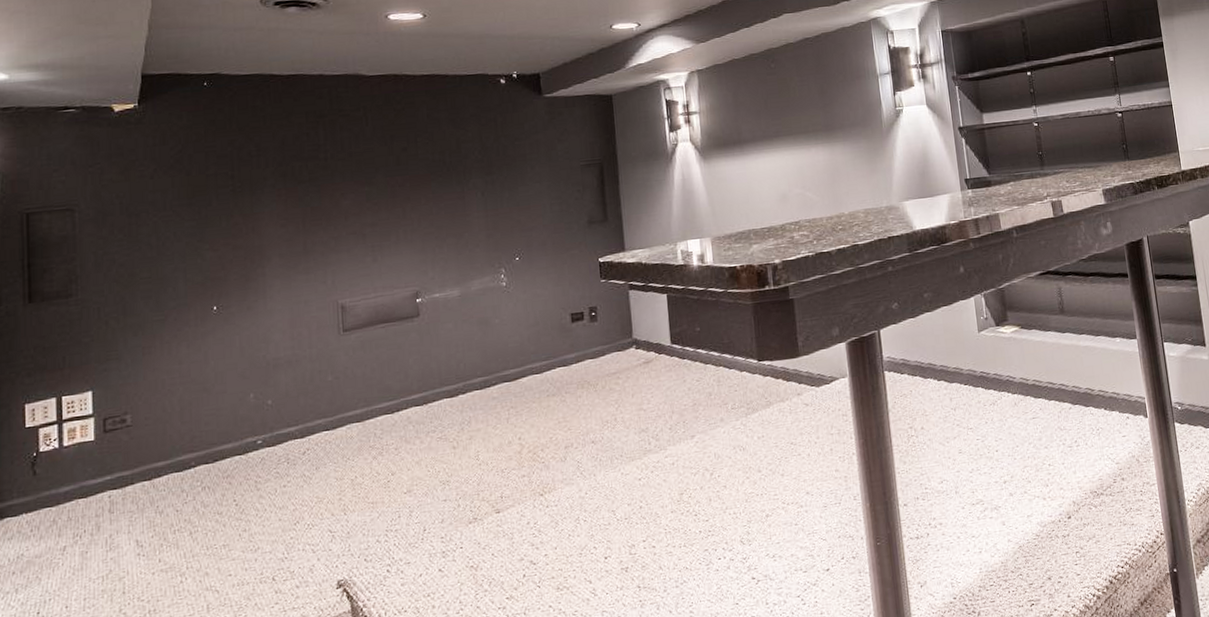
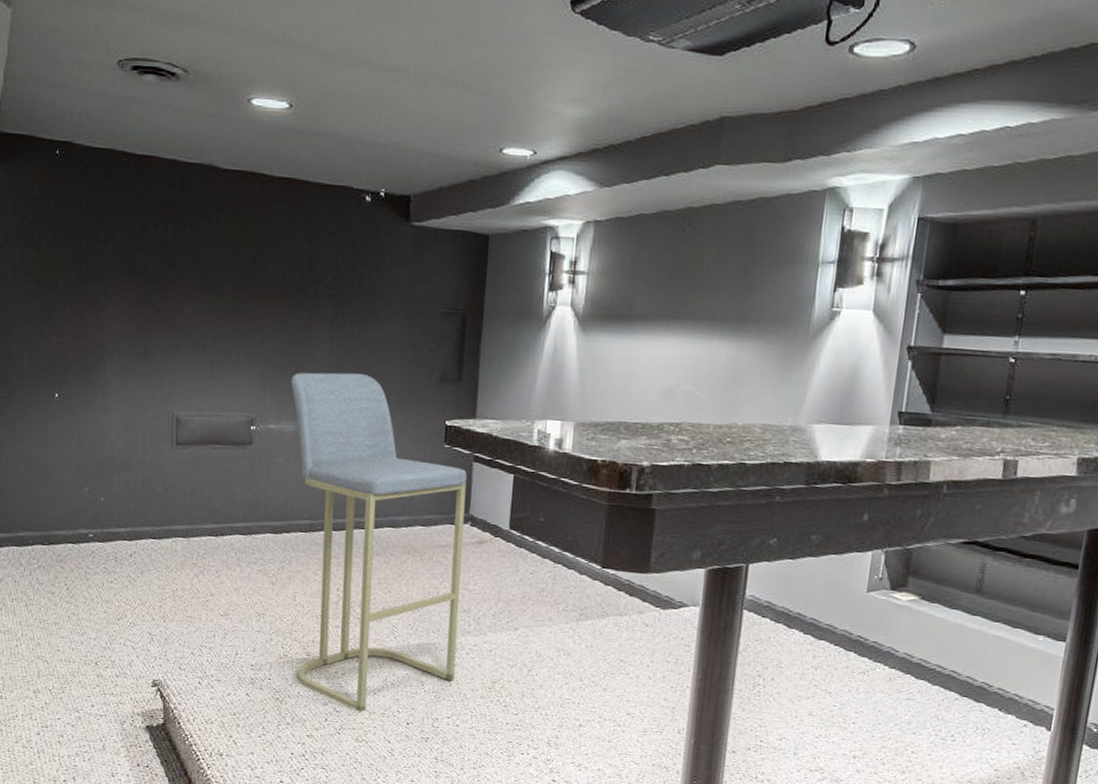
bar stool: none [451,231,644,559] -> present [291,372,467,712]

